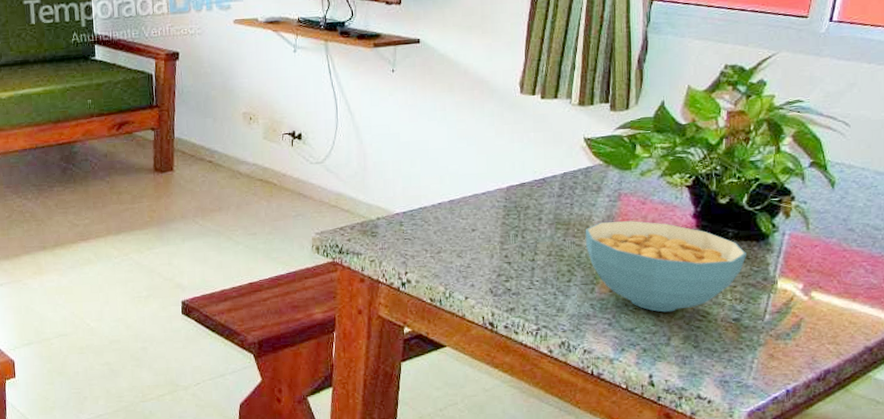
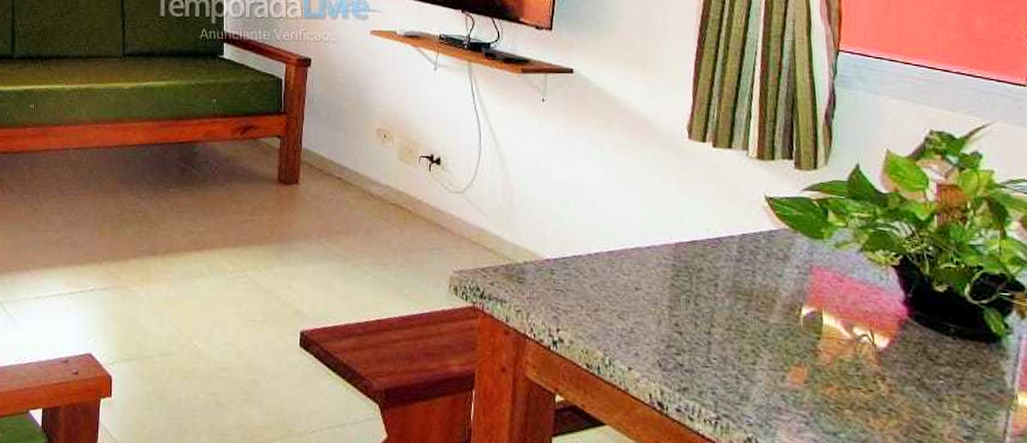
cereal bowl: present [585,221,746,313] -> none [771,298,975,418]

